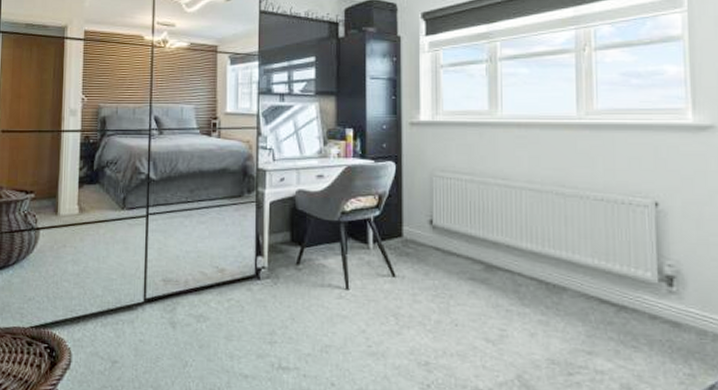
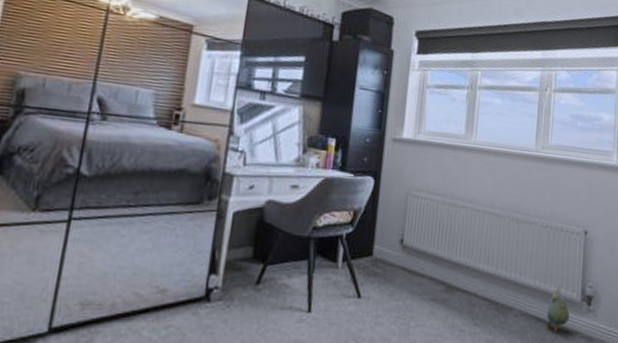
plush toy: none [611,262,644,316] -> present [545,283,570,333]

